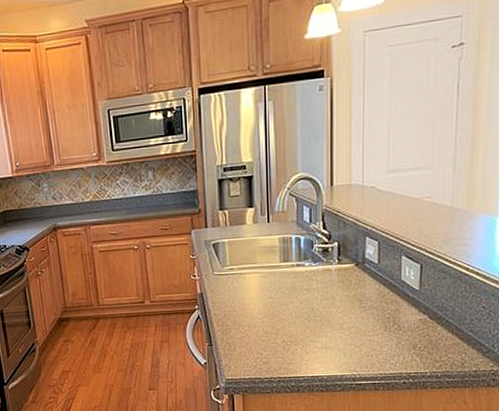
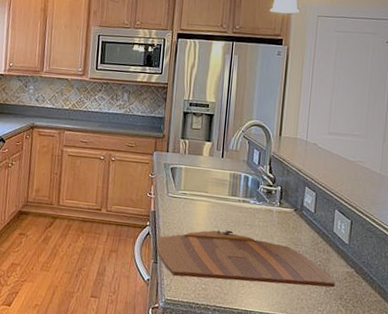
cutting board: none [208,299,407,355] -> present [156,230,335,288]

